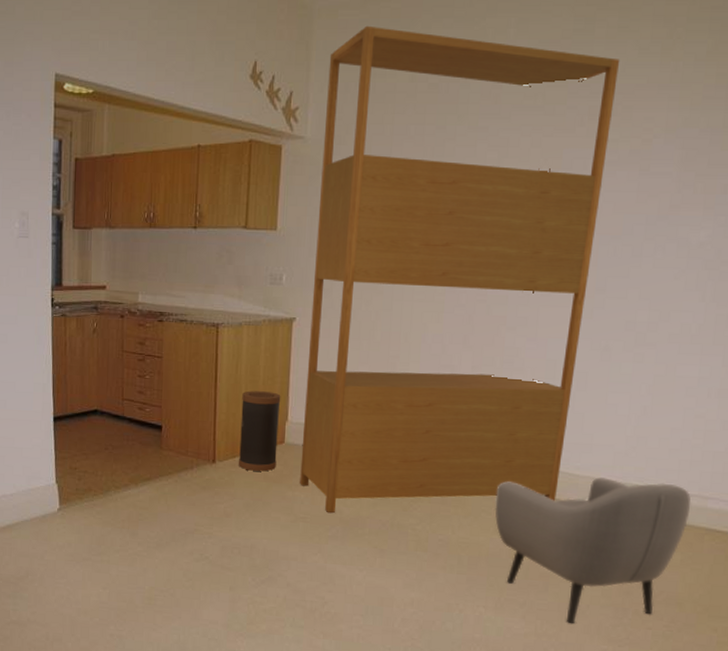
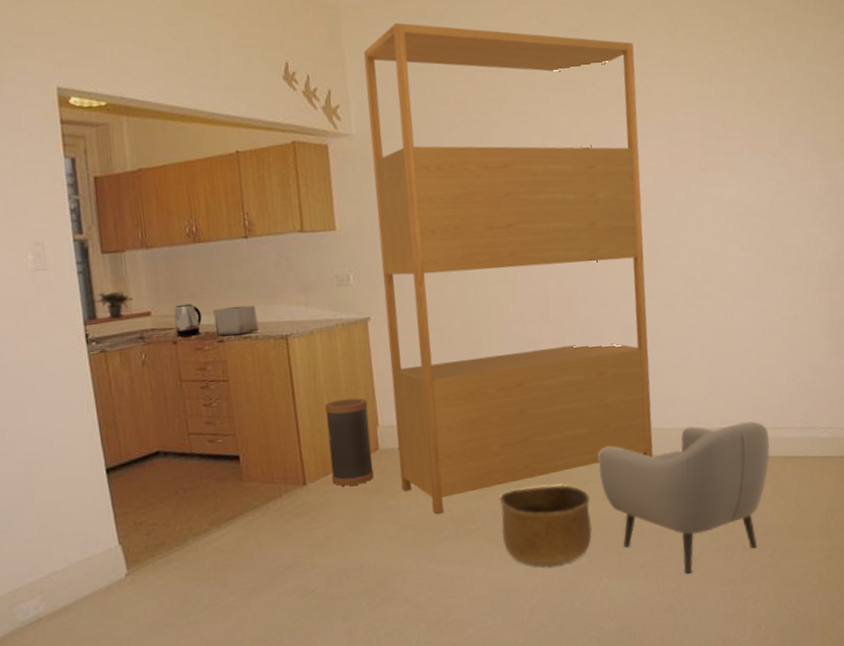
potted plant: none [62,263,93,288] -> present [94,291,133,319]
kettle: none [124,282,147,313] -> present [174,303,202,338]
toaster: none [157,290,195,319] -> present [213,304,259,337]
basket: none [386,505,481,586] -> present [499,485,592,567]

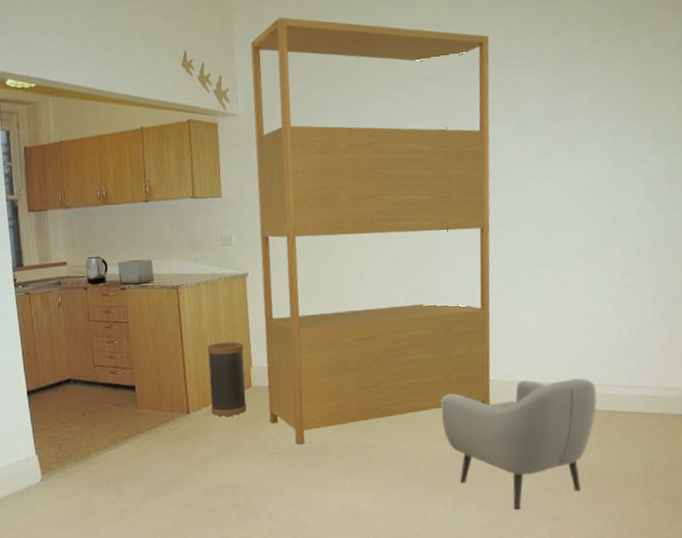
potted plant: present [94,291,133,319] -> none [21,243,53,267]
basket: present [499,485,592,567] -> none [353,425,433,496]

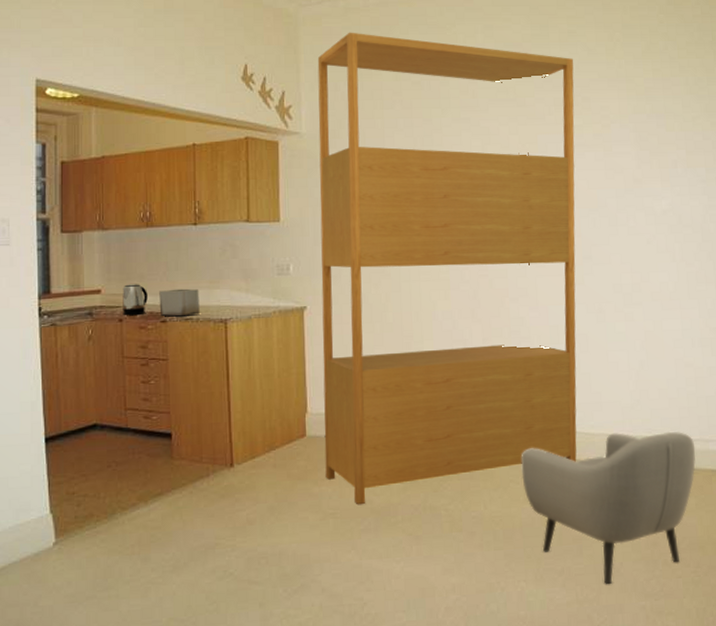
trash can: present [207,342,247,417] -> none [257,384,299,471]

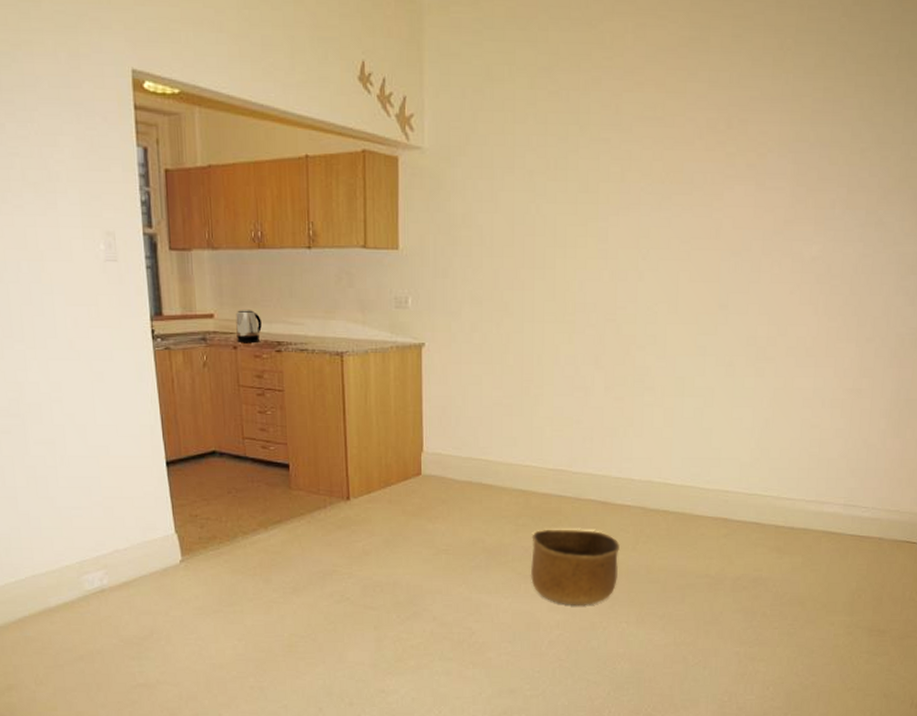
toaster: present [159,288,200,318] -> none [273,317,315,348]
bookshelf: present [317,32,577,504] -> none [439,25,735,542]
basket: none [420,483,512,567] -> present [530,529,620,607]
armchair: present [521,431,696,585] -> none [632,490,810,631]

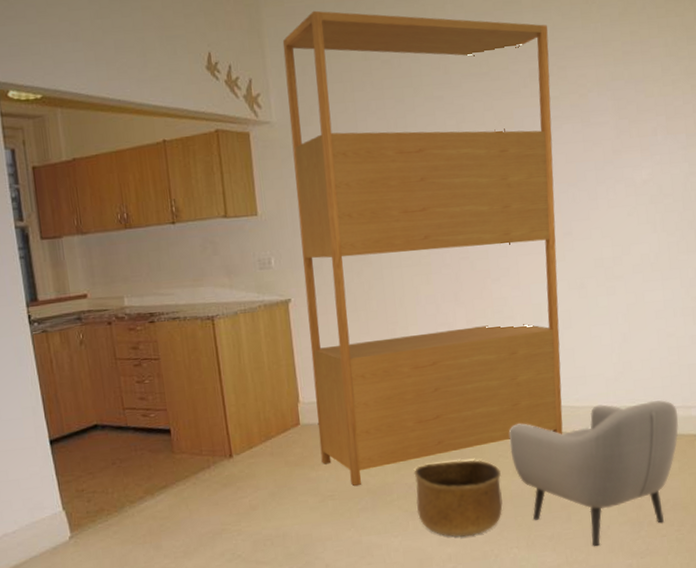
kettle: present [236,310,262,344] -> none [108,286,134,319]
bookshelf: none [439,25,735,542] -> present [282,10,563,486]
armchair: none [632,490,810,631] -> present [508,400,679,547]

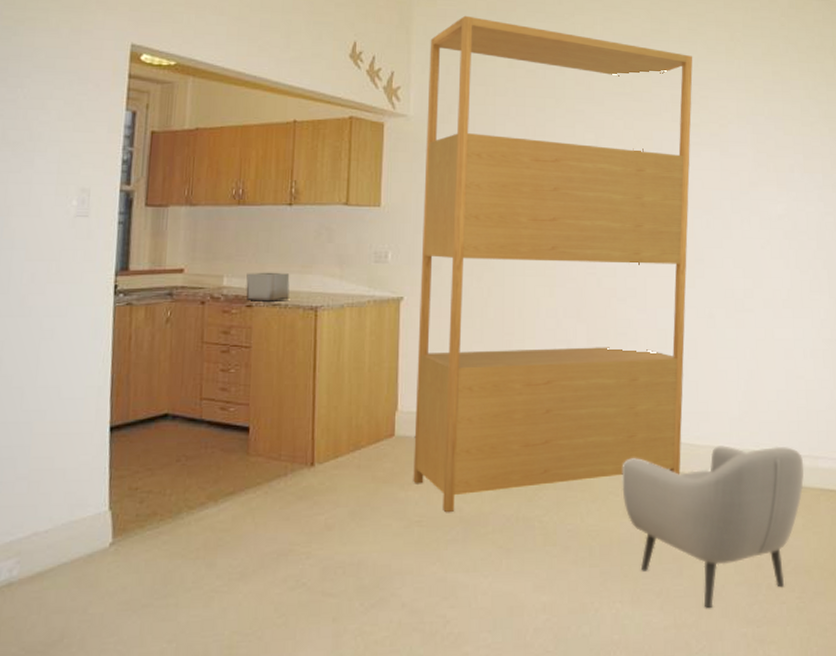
toaster: none [144,287,187,318] -> present [246,272,290,303]
basket: present [414,460,503,537] -> none [512,493,609,584]

